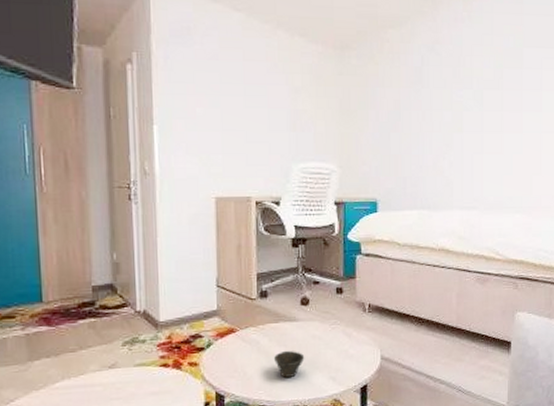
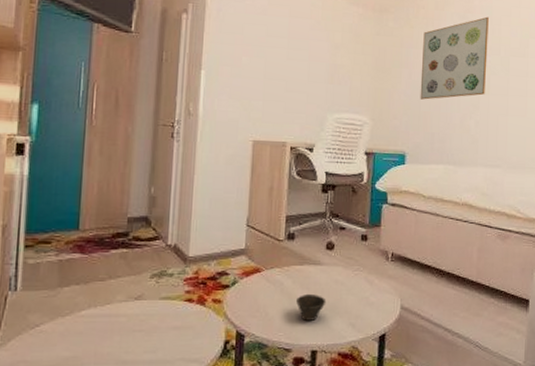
wall art: none [389,47,459,142] -> present [420,16,489,100]

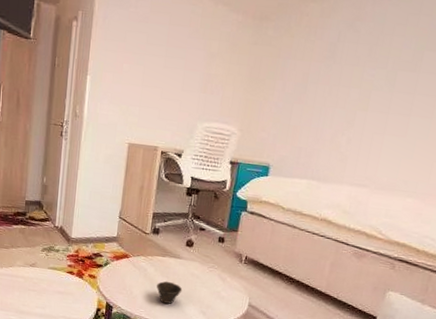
wall art: present [420,16,489,100] -> none [291,25,380,114]

